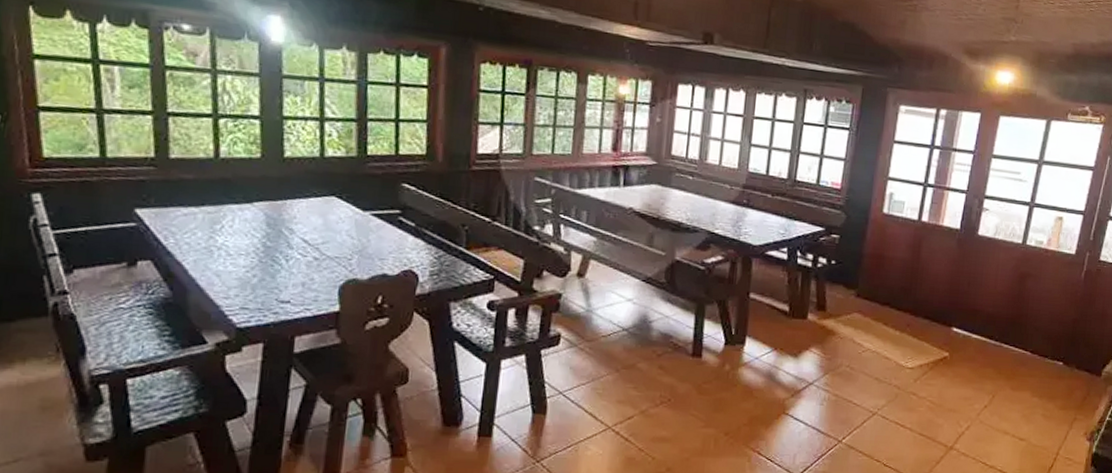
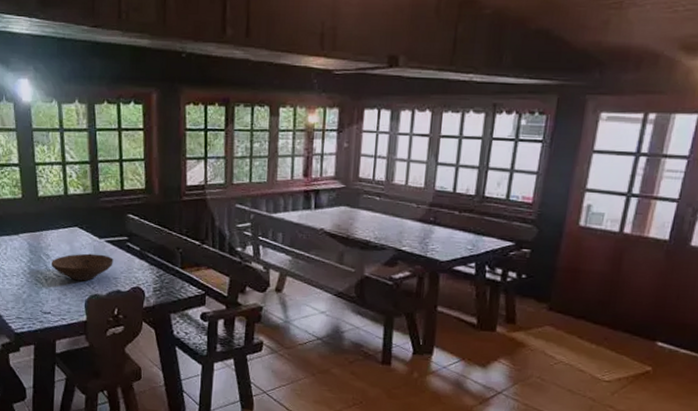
wooden bowl: none [295,228,380,263] -> present [51,253,113,281]

